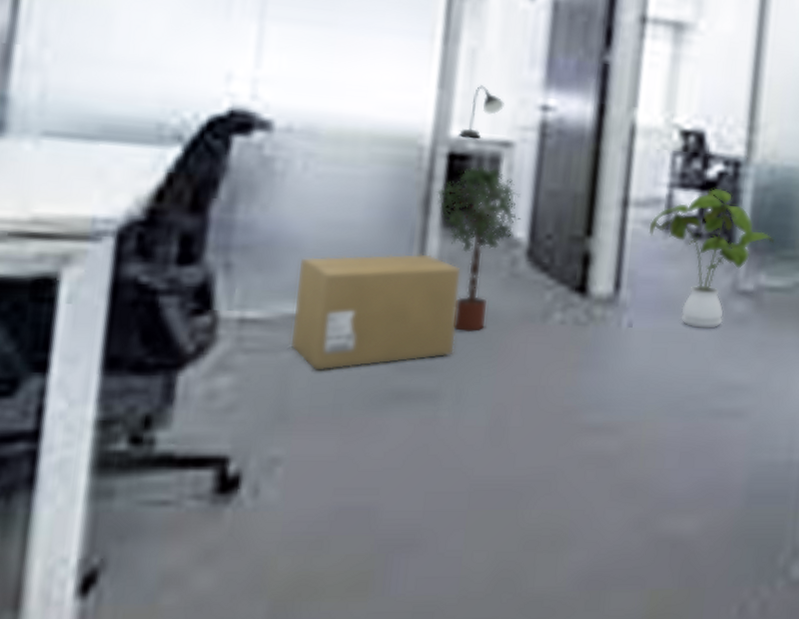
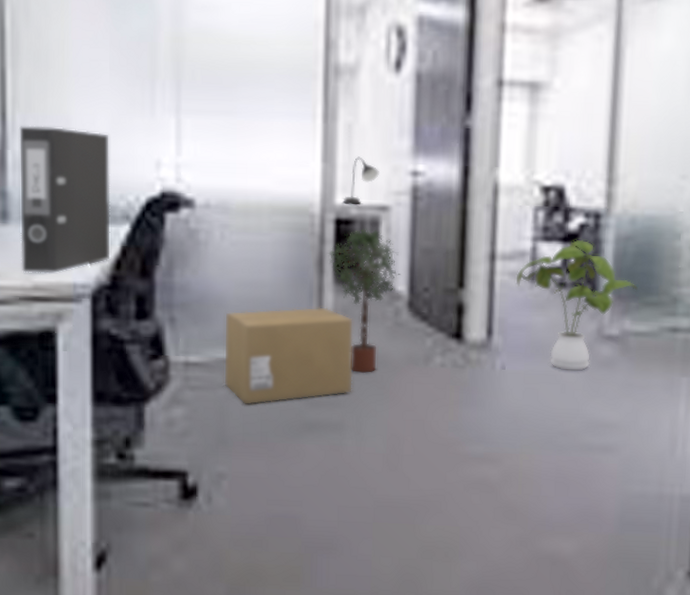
binder: none [17,16,166,204] -> present [19,125,110,274]

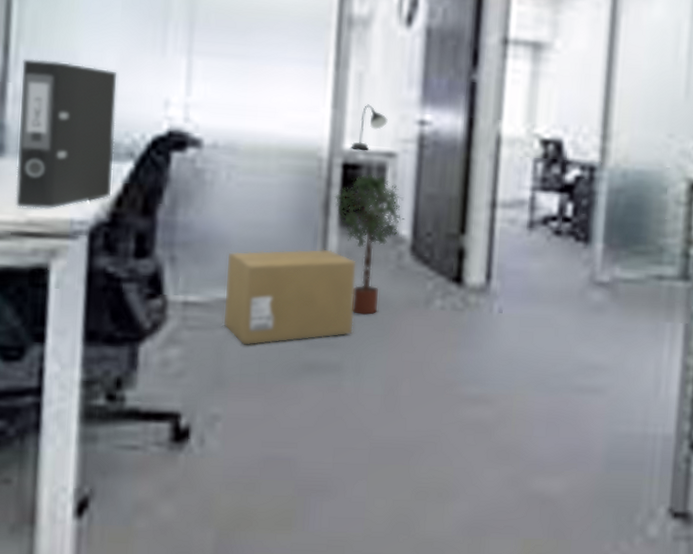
house plant: present [515,239,638,371] -> none [514,190,627,315]

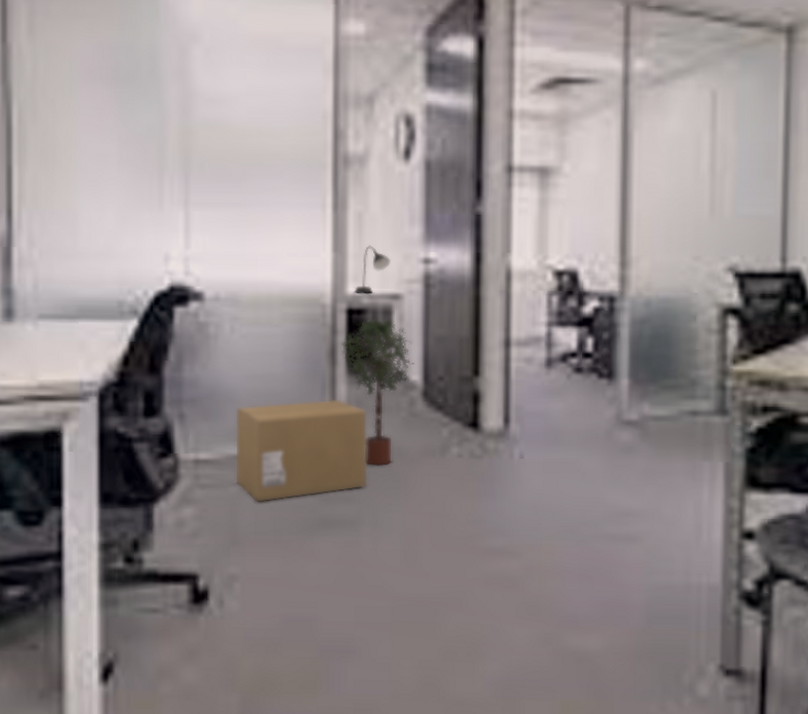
binder: present [15,58,117,209] -> none [26,222,118,372]

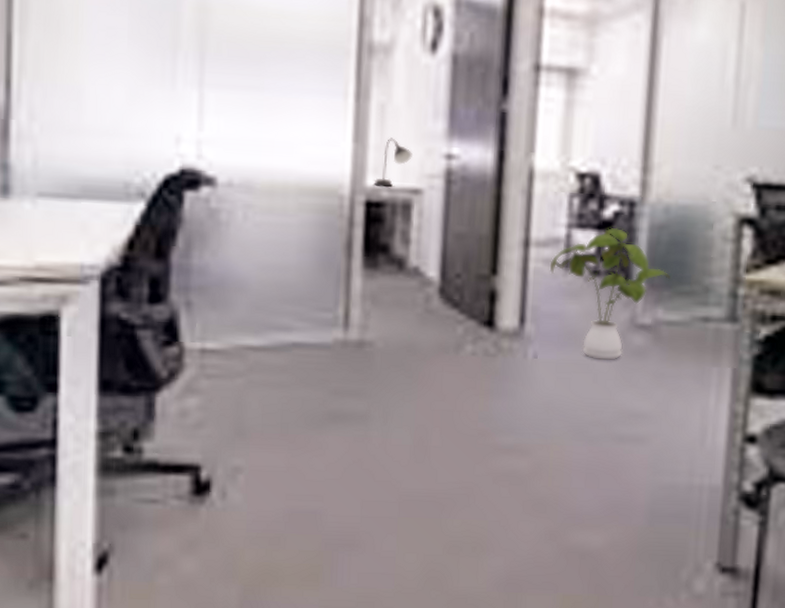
box: present [234,399,368,503] -> none [243,292,383,395]
potted tree: present [340,318,415,467] -> none [356,212,433,362]
house plant: none [531,323,655,458] -> present [549,227,670,360]

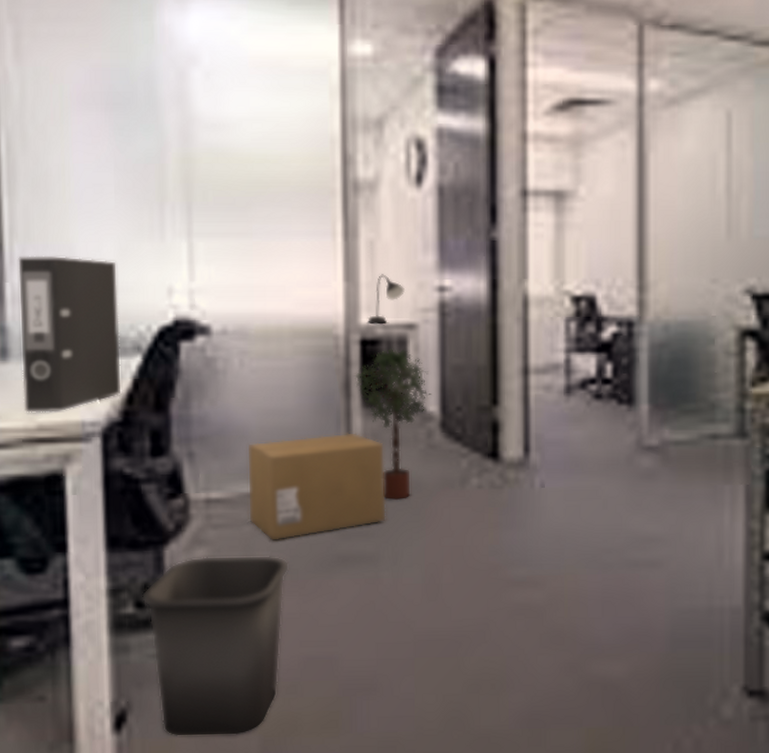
binder: none [22,94,125,253] -> present [18,255,121,413]
waste bin: none [130,405,281,584] -> present [141,555,290,737]
box: none [243,292,383,395] -> present [246,433,386,542]
potted tree: none [356,212,433,362] -> present [354,348,432,501]
house plant: present [549,227,670,360] -> none [550,349,675,485]

